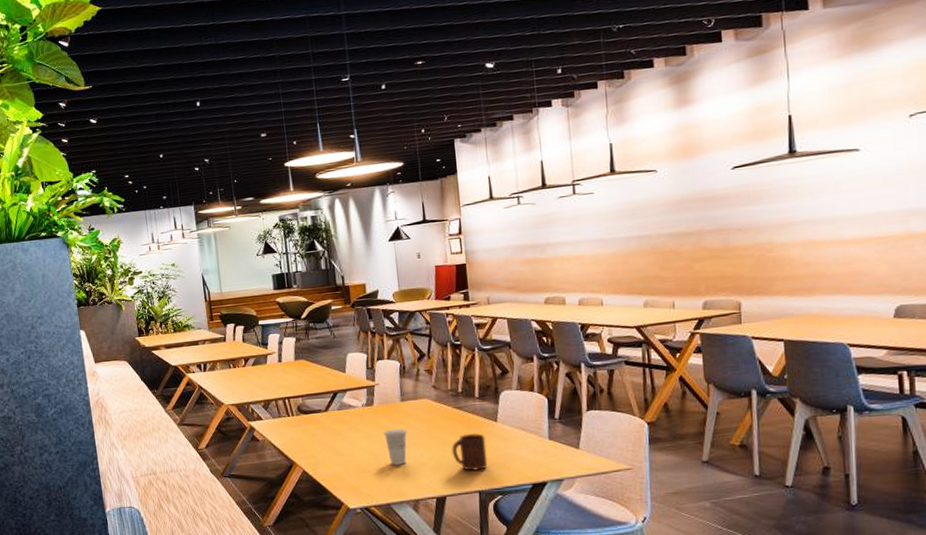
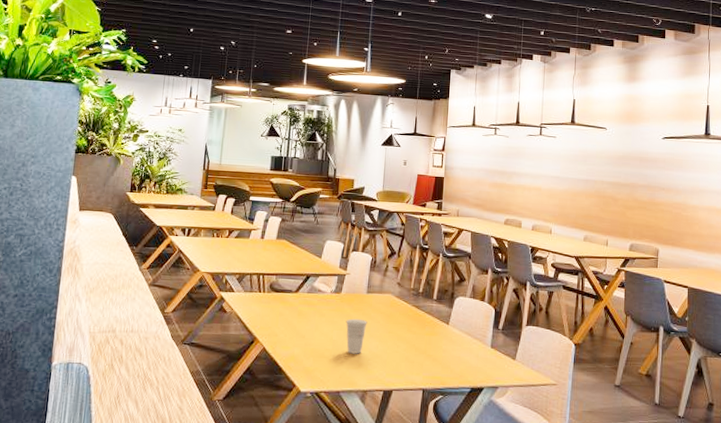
cup: present [451,432,488,471] -> none [404,332,436,369]

